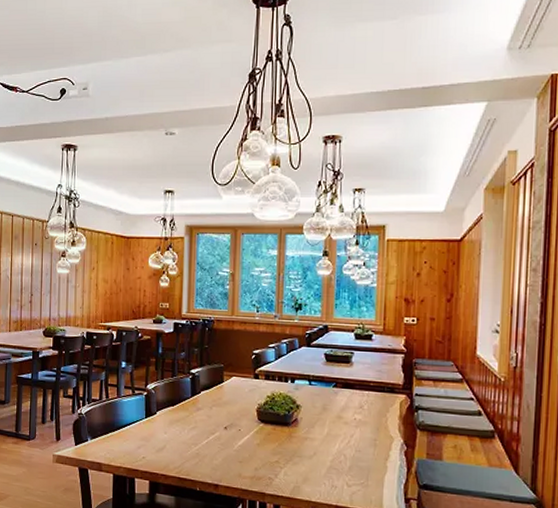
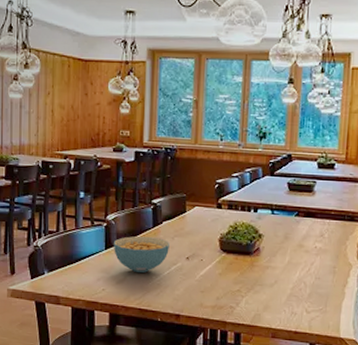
cereal bowl: none [154,405,208,442] -> present [114,236,169,273]

